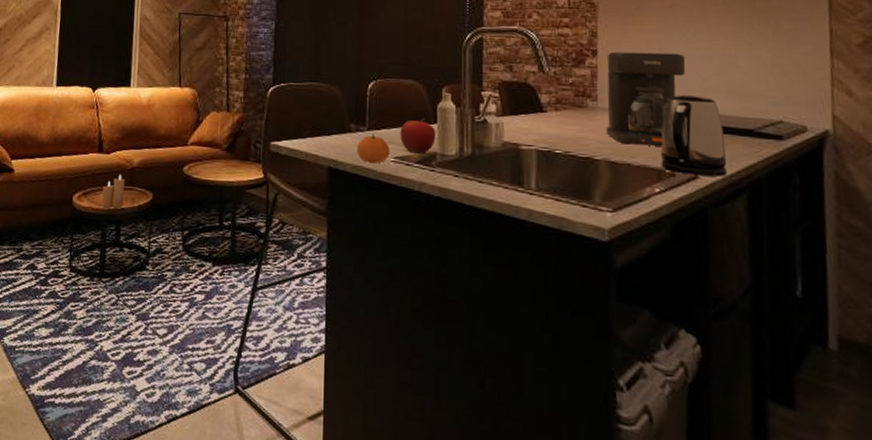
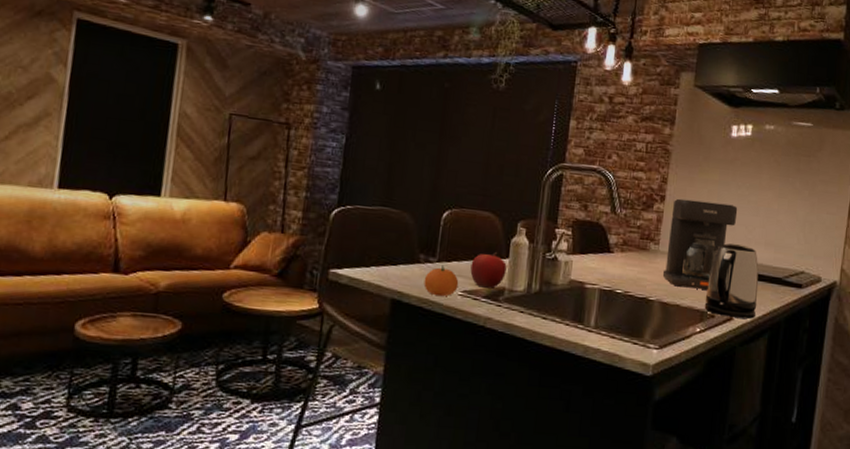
candle: present [101,174,126,208] -> none [114,299,148,338]

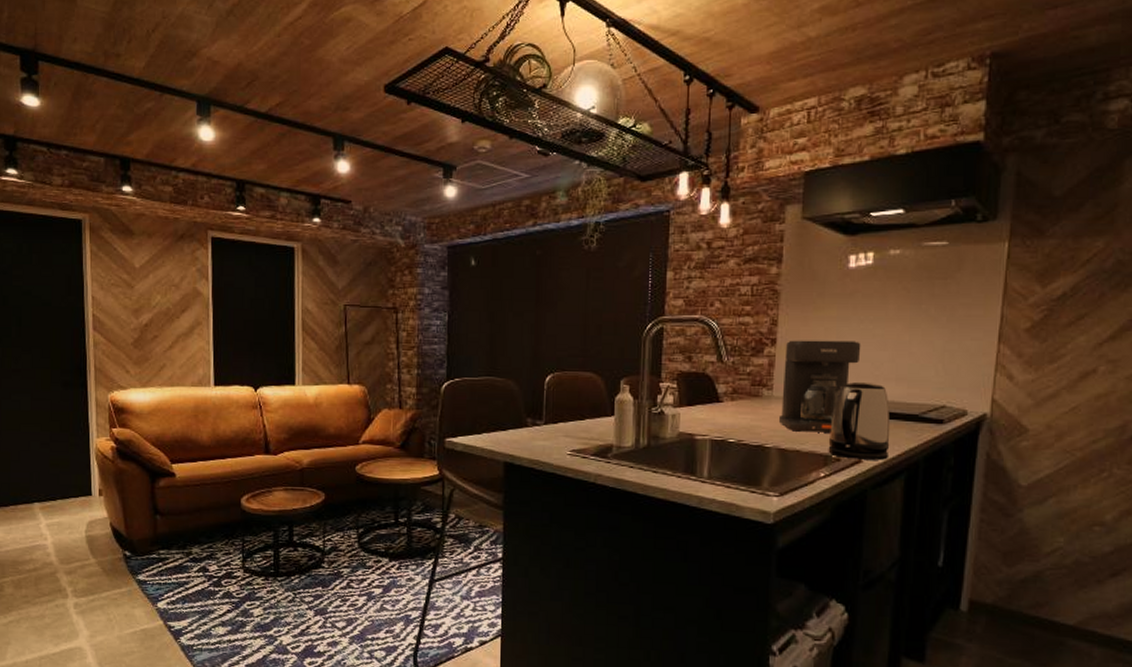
fruit: present [423,265,459,296] -> none [533,427,567,456]
fruit: present [470,252,507,289] -> none [577,411,613,446]

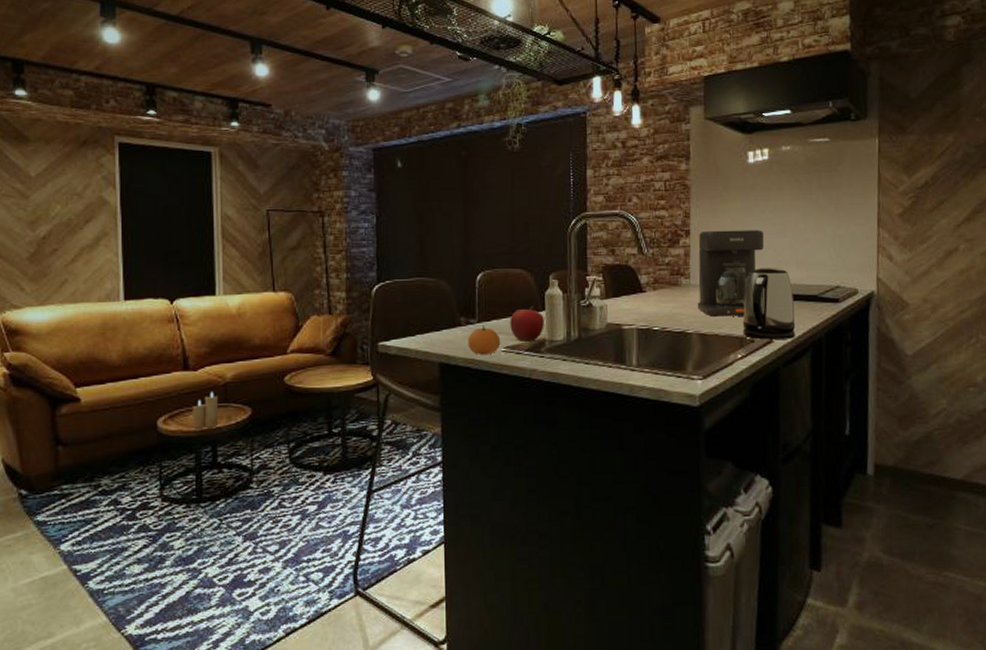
candle: none [272,475,296,508] -> present [192,391,219,428]
fruit: none [533,427,567,456] -> present [467,325,501,354]
fruit: none [577,411,613,446] -> present [510,307,544,342]

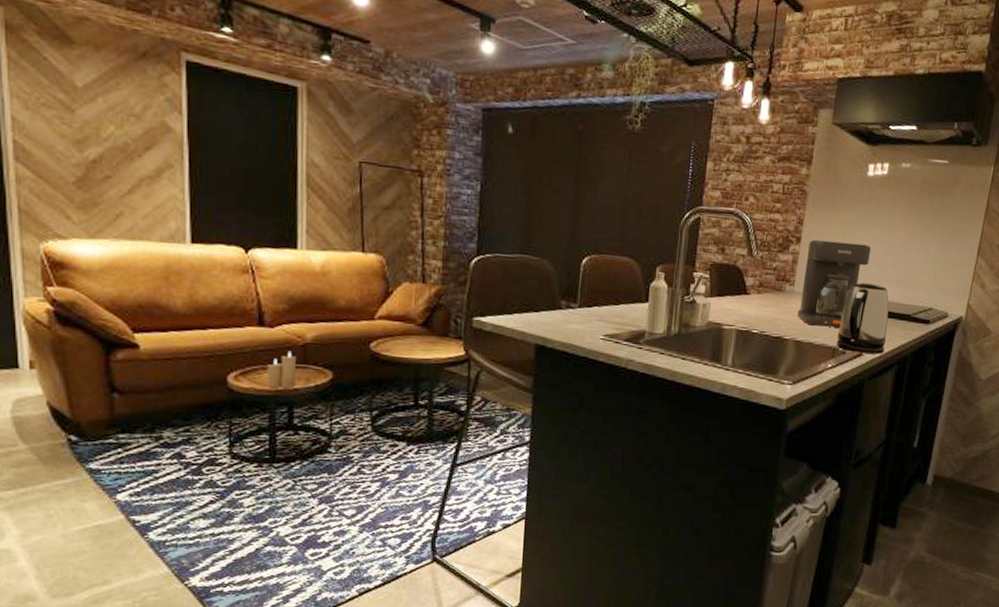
fruit: present [467,325,501,354] -> none [566,310,601,340]
fruit: present [510,307,544,342] -> none [611,297,647,332]

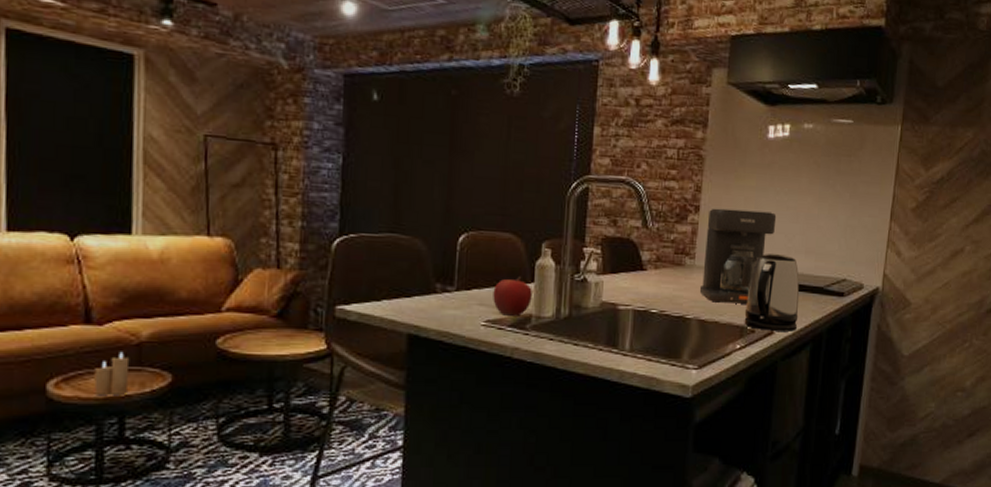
fruit: none [611,297,647,332] -> present [493,277,532,316]

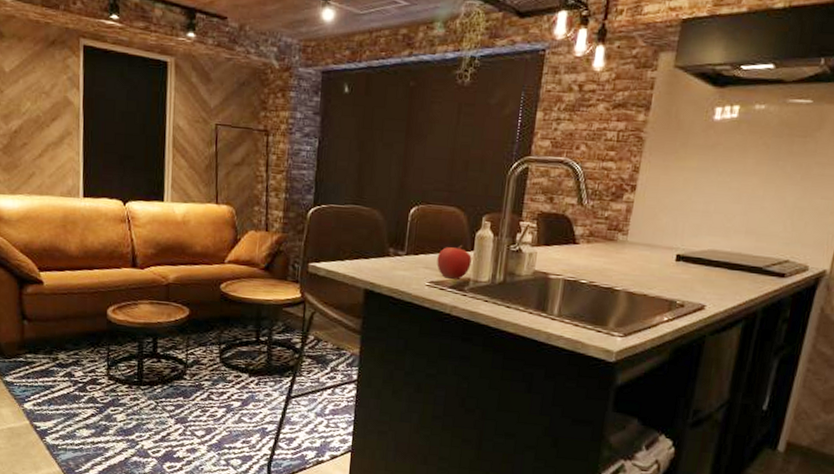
candle: present [94,351,130,395] -> none [137,289,161,322]
coffee maker: present [699,208,777,304] -> none [630,187,717,279]
kettle: present [744,253,799,333] -> none [673,232,737,309]

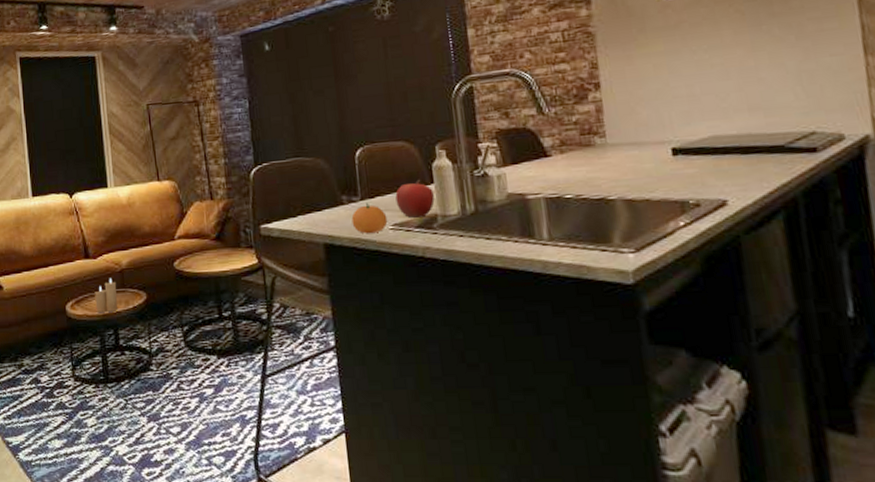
candle: none [137,289,161,322] -> present [95,277,118,312]
fruit: none [393,257,426,286] -> present [351,202,388,233]

